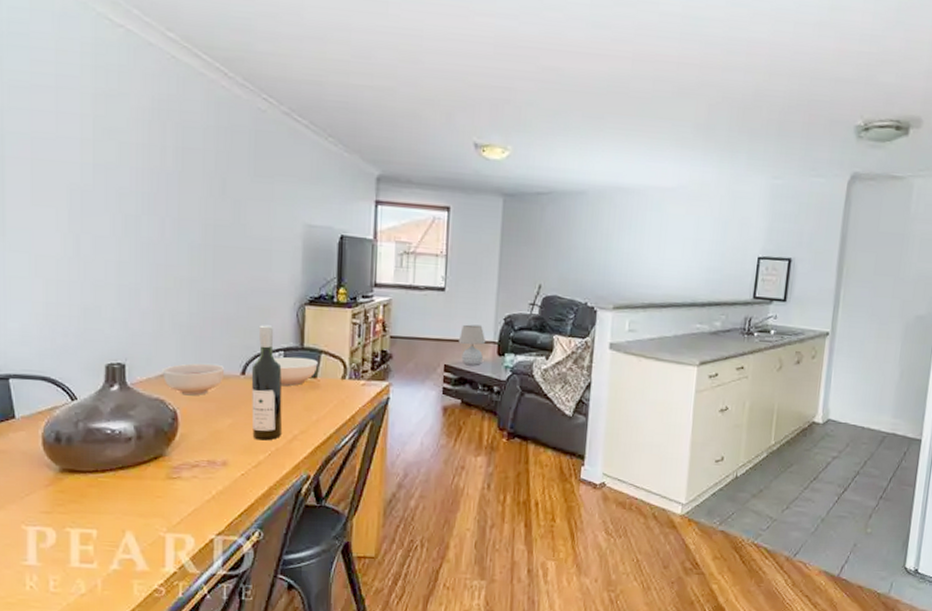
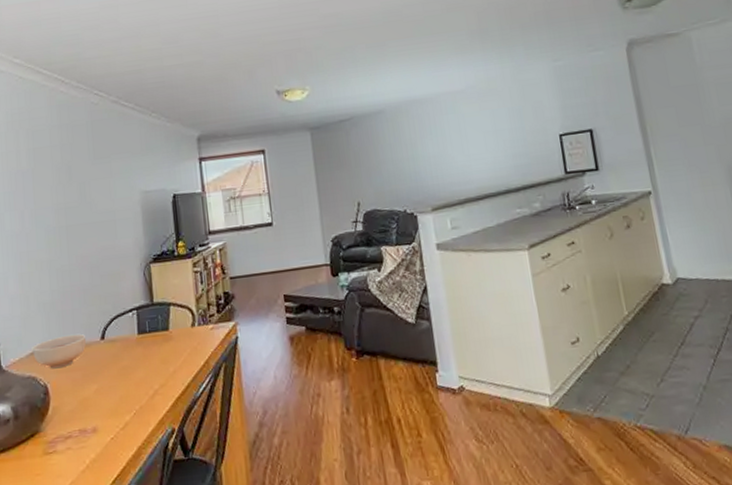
bottle: present [251,325,283,441] -> none [109,288,144,401]
bowl: present [273,356,318,386] -> none [128,312,168,343]
table lamp: present [458,324,486,366] -> none [293,251,319,292]

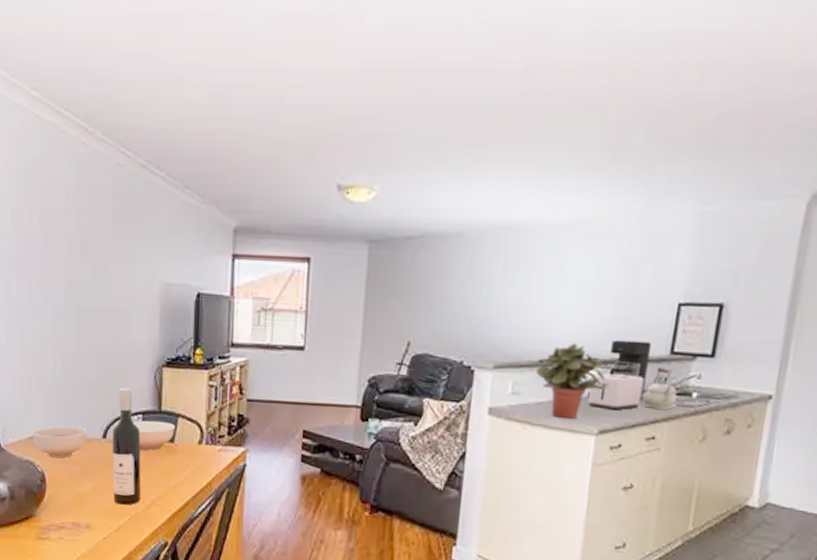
bottle: none [109,288,144,401] -> present [112,387,142,505]
bowl: none [128,312,168,343] -> present [132,420,175,450]
potted plant: none [465,179,526,242] -> present [535,343,614,419]
toaster: none [511,195,555,227] -> present [586,374,644,411]
coffee maker: none [518,167,556,215] -> present [609,339,652,401]
kettle: none [554,185,581,219] -> present [643,367,678,410]

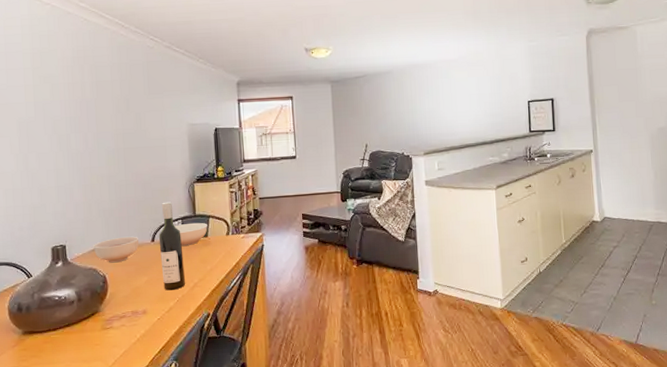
potted plant: present [535,343,614,419] -> none [450,133,498,181]
toaster: present [586,374,644,411] -> none [485,148,518,172]
coffee maker: present [609,339,652,401] -> none [493,126,519,164]
kettle: present [643,367,678,410] -> none [518,141,539,167]

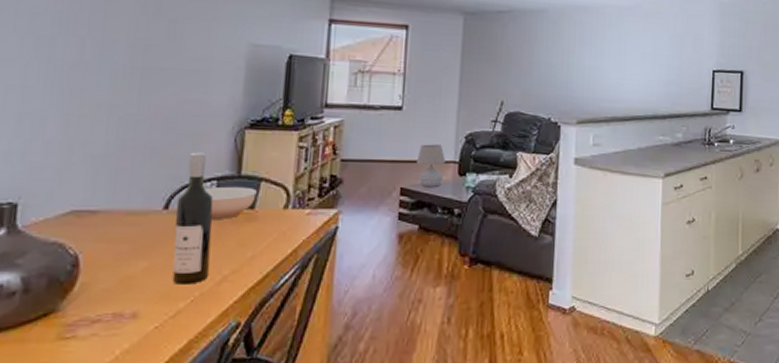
bowl: present [93,236,139,263] -> none [64,198,144,237]
table lamp: none [310,180,332,213] -> present [416,144,446,188]

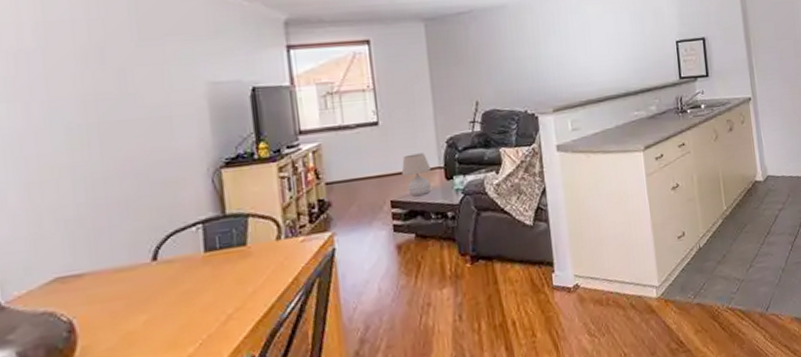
bottle: present [172,152,214,285] -> none [164,198,214,331]
bowl: present [204,186,257,219] -> none [190,225,246,262]

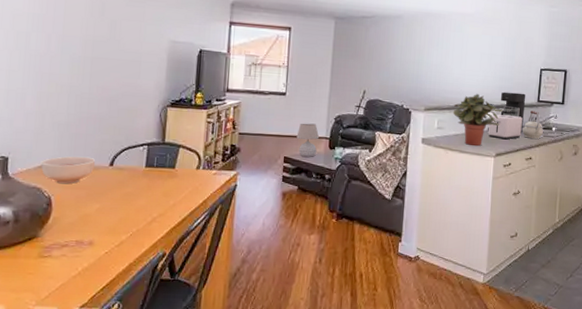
bowl: none [47,255,131,301] -> present [40,156,96,184]
potted plant: none [586,82,644,143] -> present [453,94,503,146]
toaster: none [629,99,668,129] -> present [487,114,522,140]
coffee maker: none [637,72,669,118] -> present [500,92,526,133]
kettle: none [668,89,692,122] -> present [522,110,543,139]

